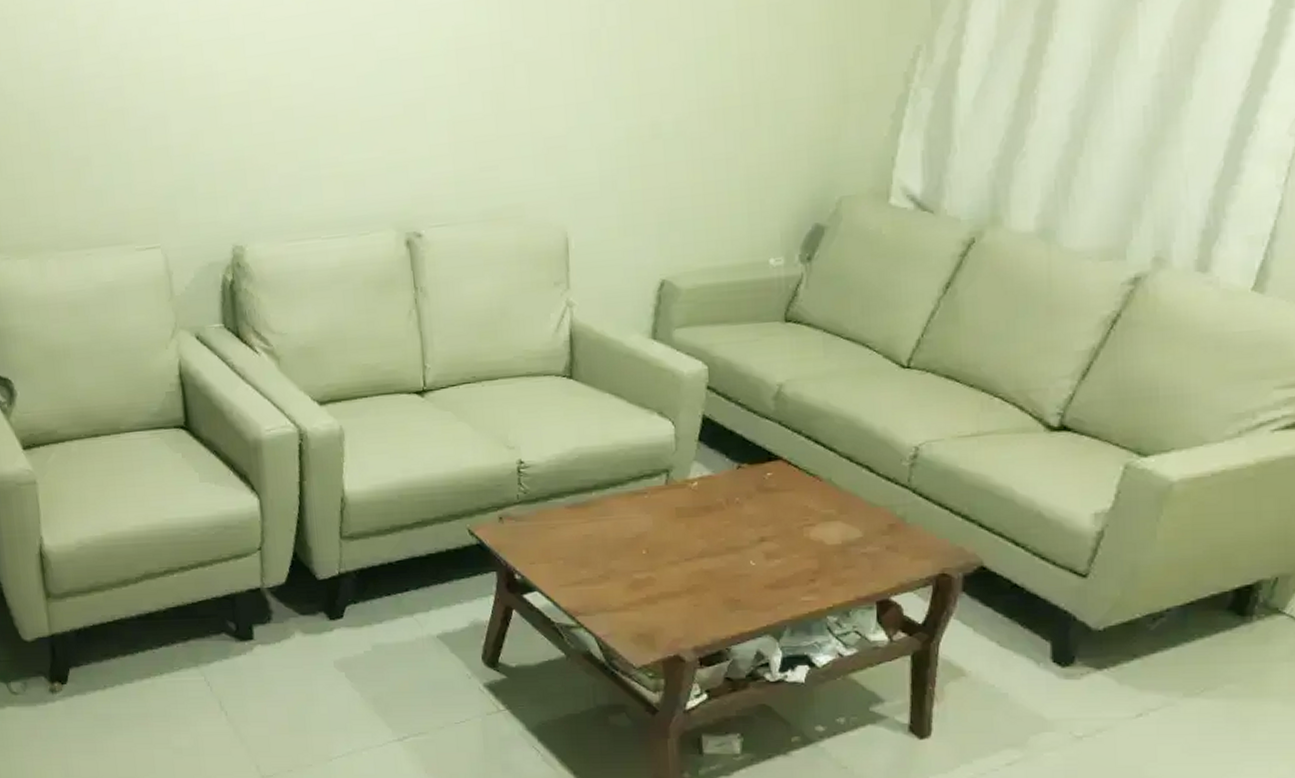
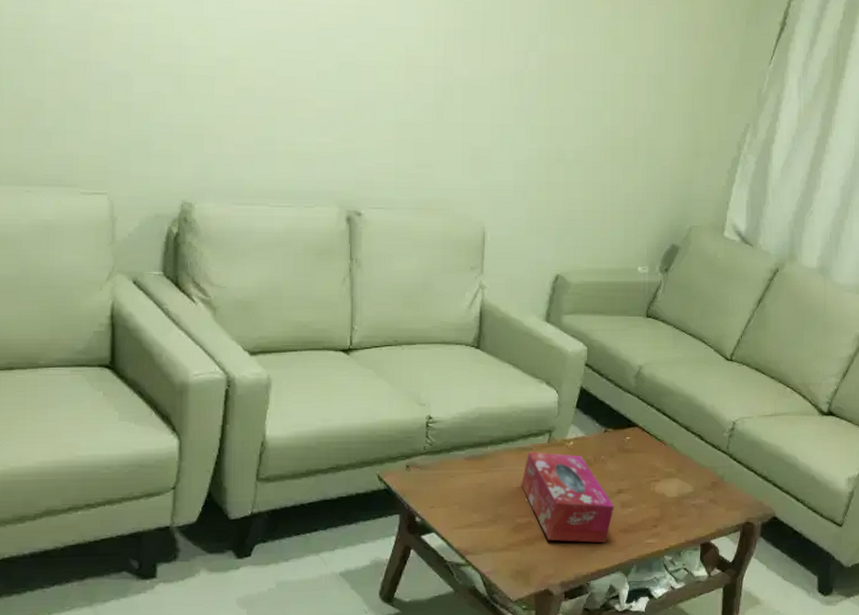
tissue box: none [636,496,757,602] -> present [521,452,614,543]

